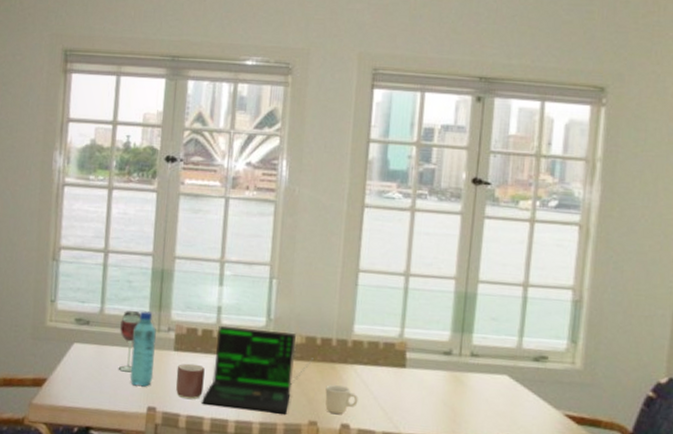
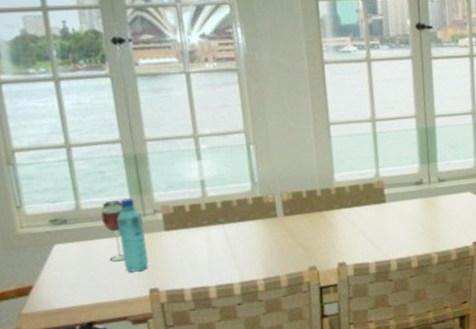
mug: present [175,363,205,400] -> none [171,239,203,274]
laptop: present [202,325,314,416] -> none [203,192,303,275]
mug: present [325,385,358,414] -> none [318,230,350,256]

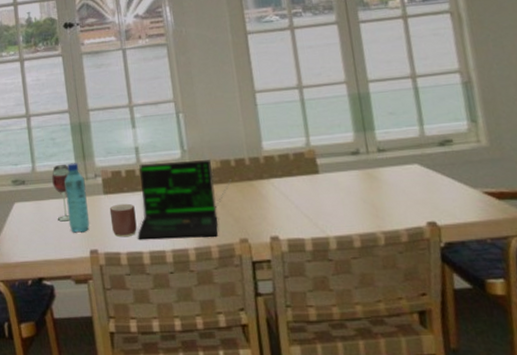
mug: none [171,239,203,274] -> present [109,203,137,238]
laptop: none [203,192,303,275] -> present [138,160,232,240]

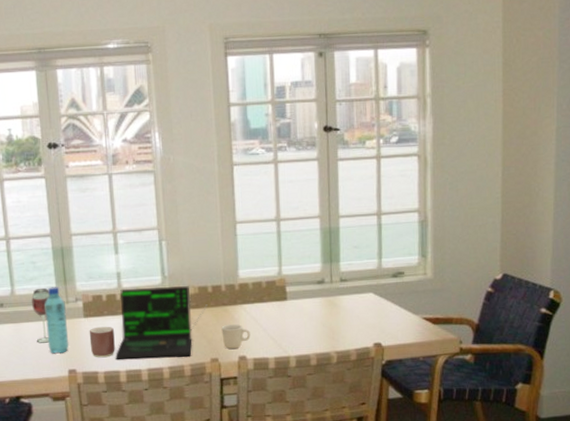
mug: none [248,201,282,228] -> present [221,324,251,349]

